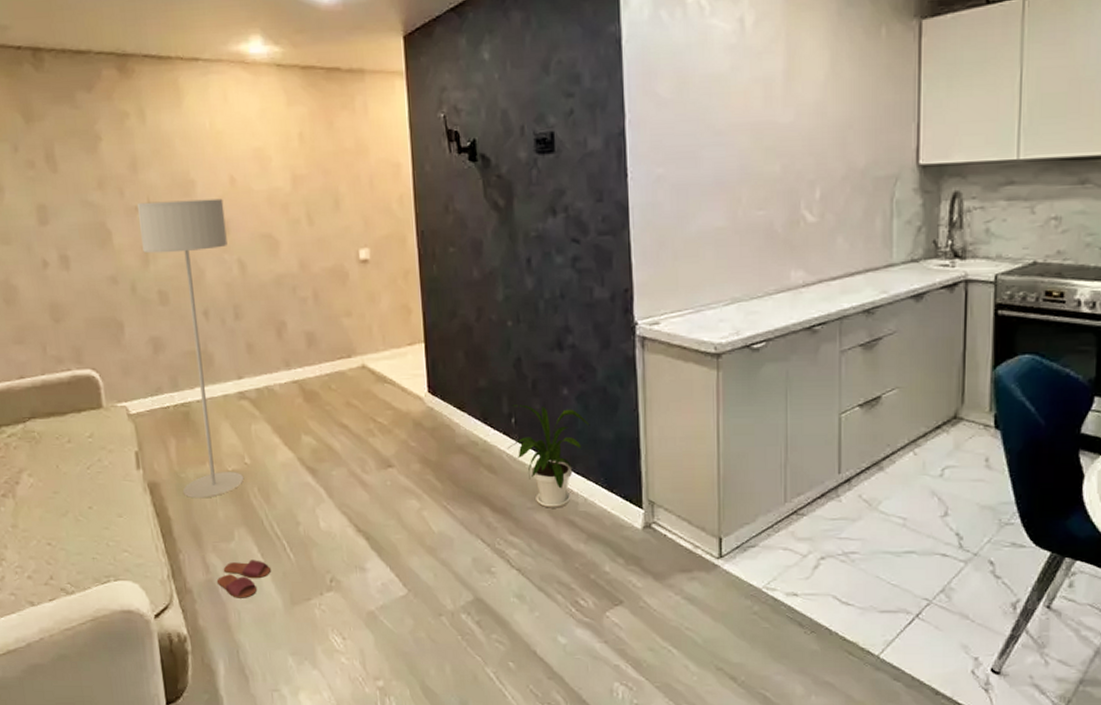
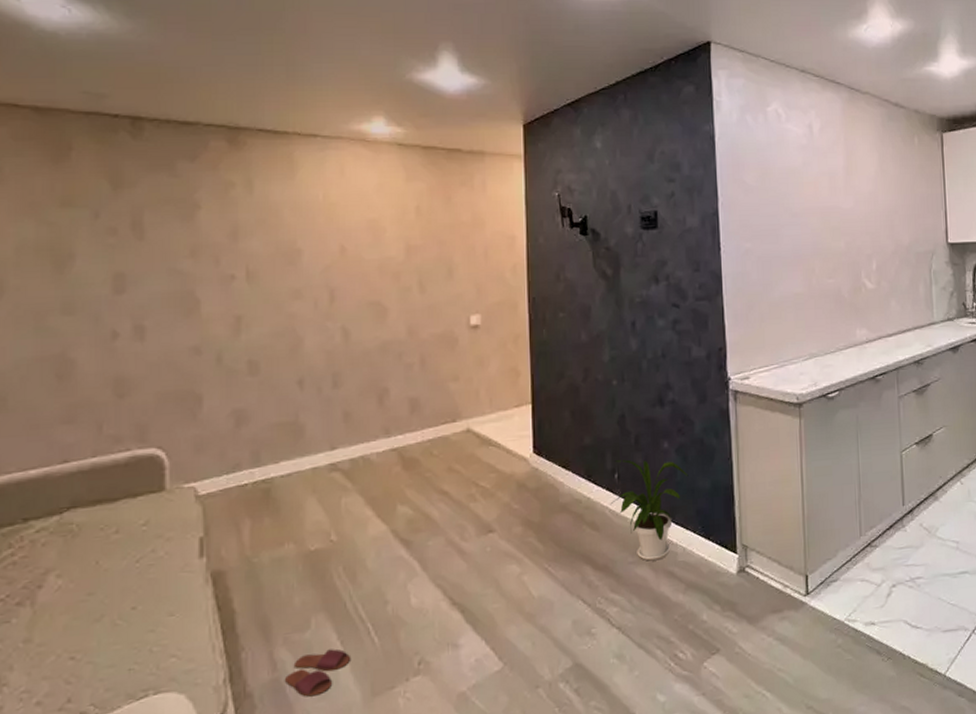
floor lamp: present [136,198,244,499] -> none [233,267,331,586]

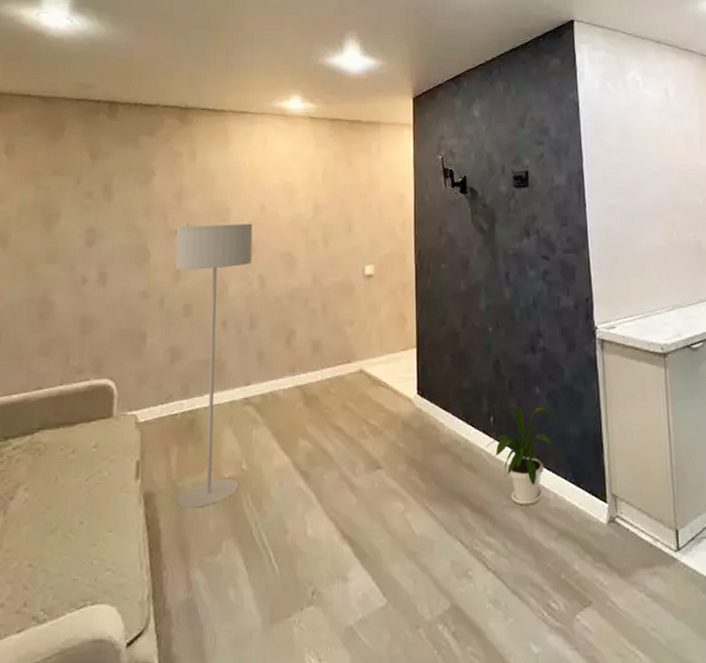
floor lamp: none [233,267,331,586] -> present [176,223,253,509]
slippers: present [284,649,350,697] -> none [197,573,253,619]

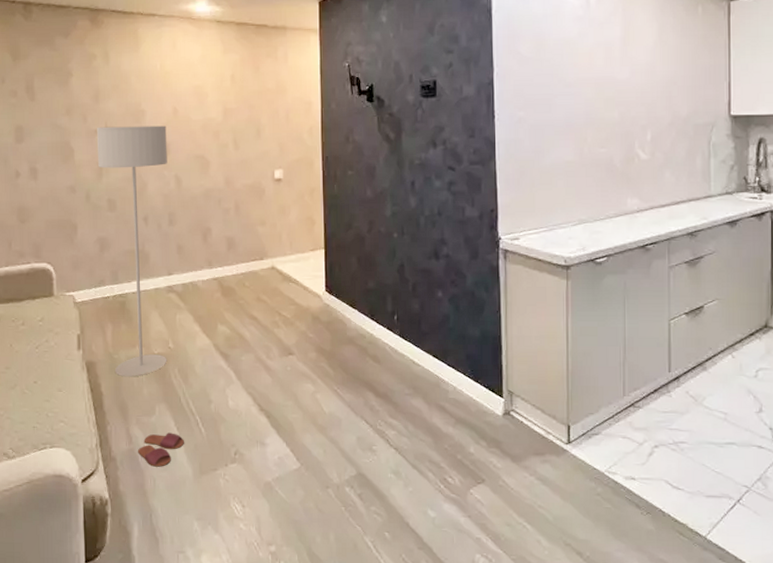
slippers: none [197,573,253,619] -> present [137,432,184,467]
house plant: present [486,404,558,506] -> none [390,304,459,395]

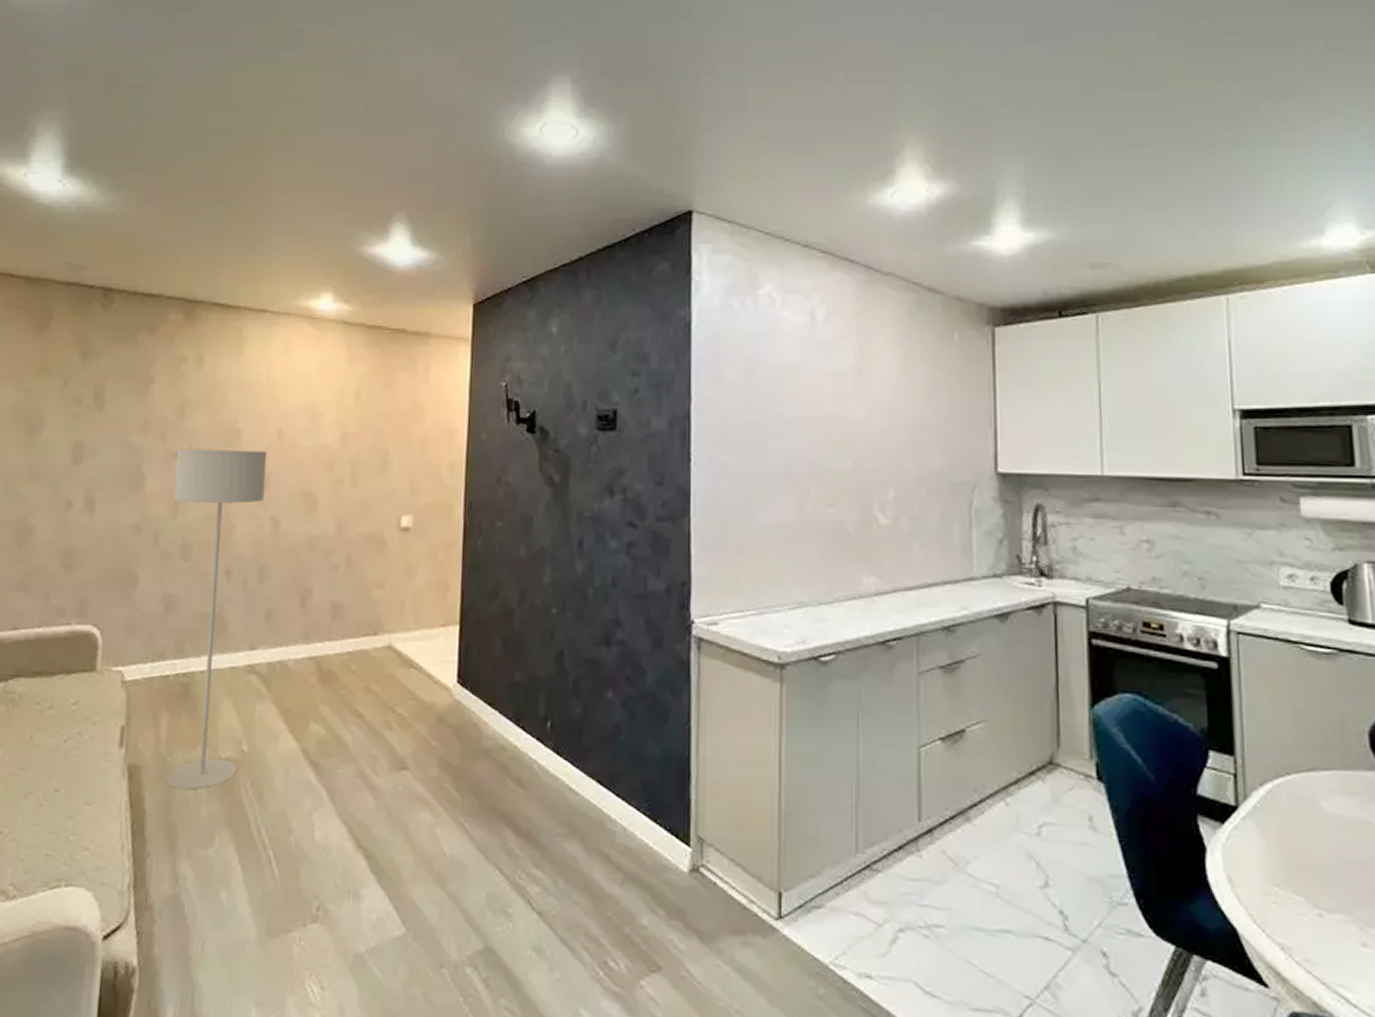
slippers: present [137,432,184,467] -> none [183,872,249,923]

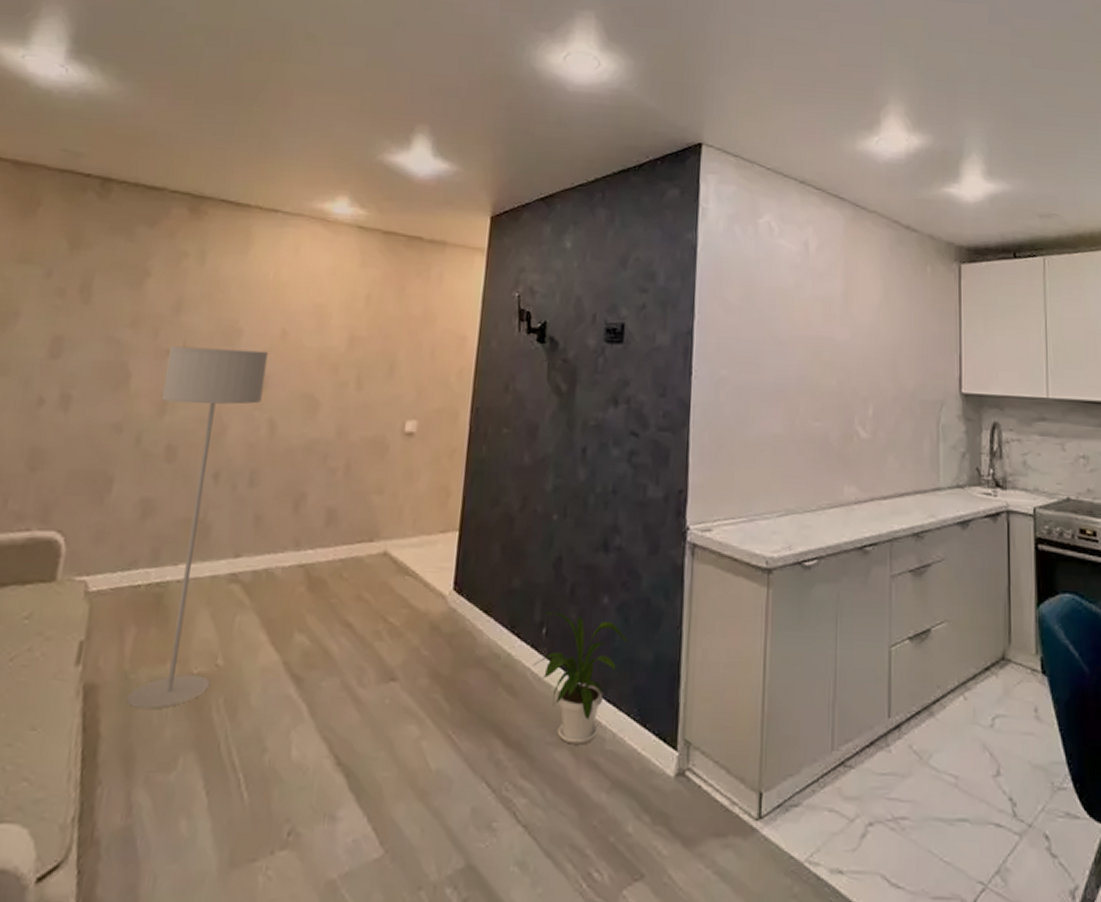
house plant: none [540,705,634,837] -> present [533,612,627,745]

